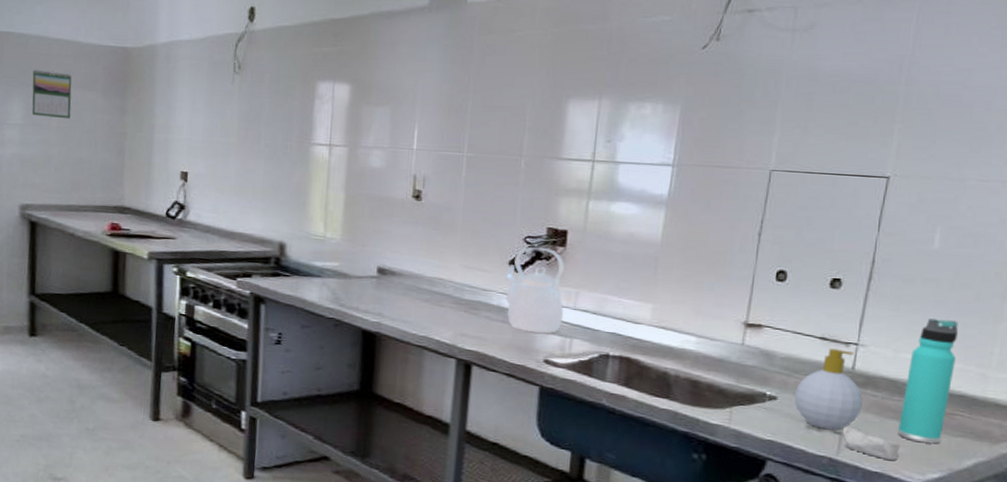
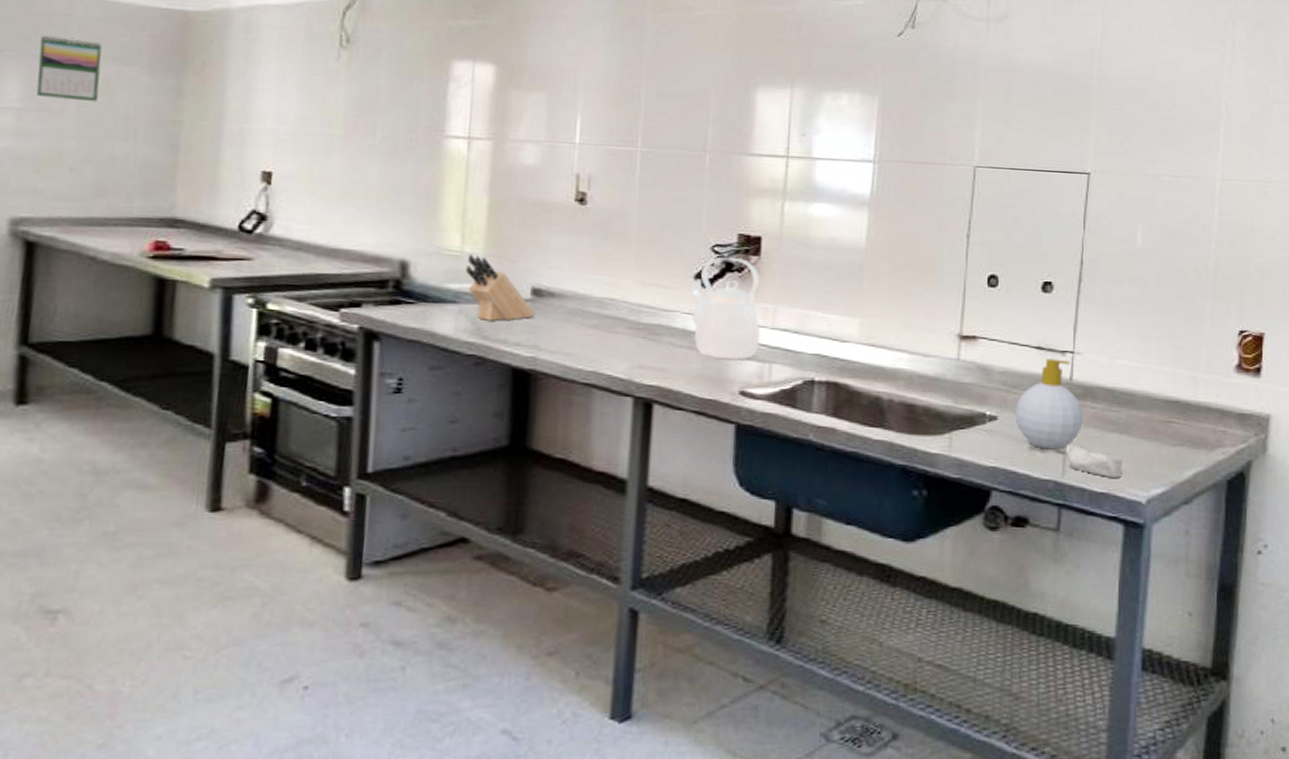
knife block: none [327,238,381,293] -> present [465,254,536,321]
thermos bottle: present [897,319,958,444] -> none [1118,321,1167,456]

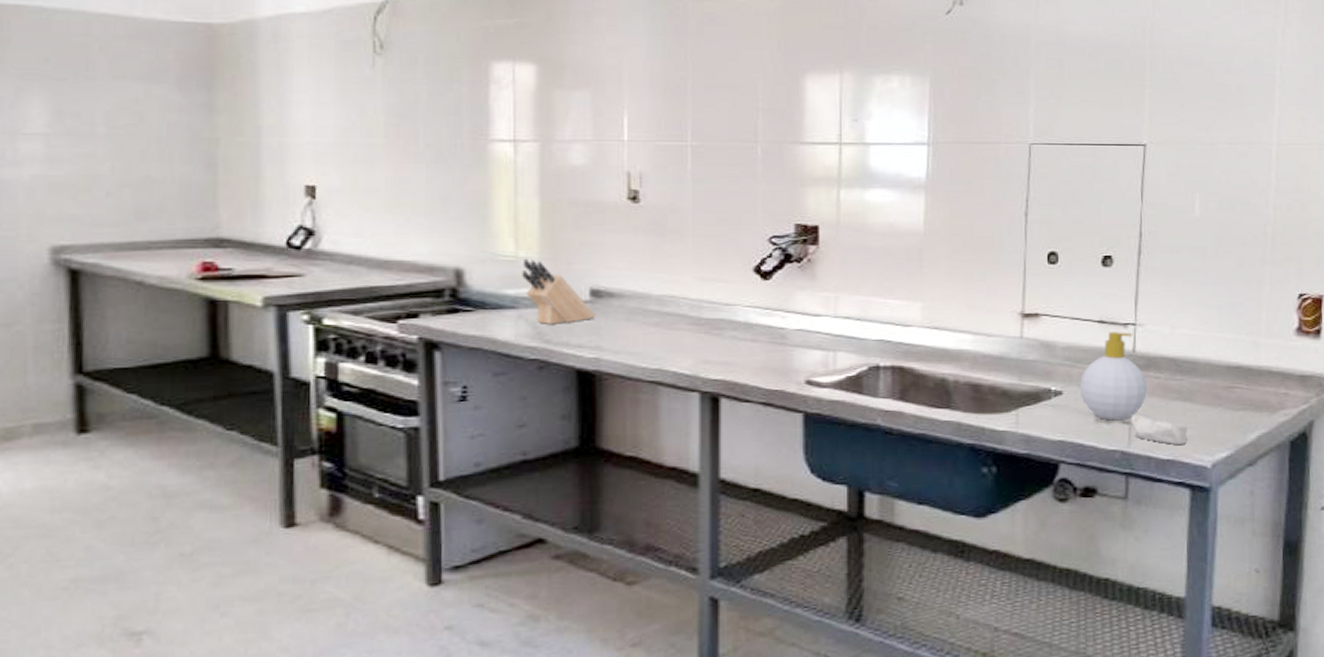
calendar: present [36,35,102,102] -> none [61,57,128,123]
kettle: present [690,256,761,360] -> none [750,247,824,350]

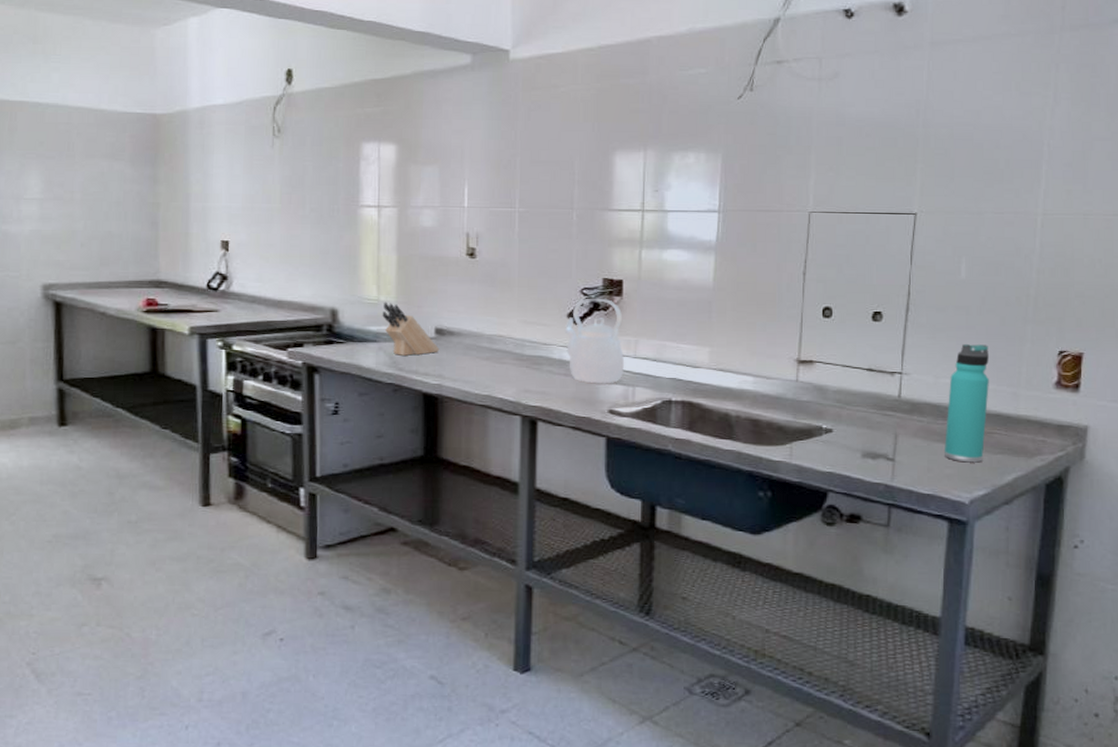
kettle: none [750,247,824,350] -> present [564,298,625,384]
soap bottle: present [1080,332,1147,421] -> none [849,379,911,457]
soap bar: present [1132,414,1188,445] -> none [896,452,947,481]
thermos bottle: none [1183,289,1228,422] -> present [943,344,989,463]

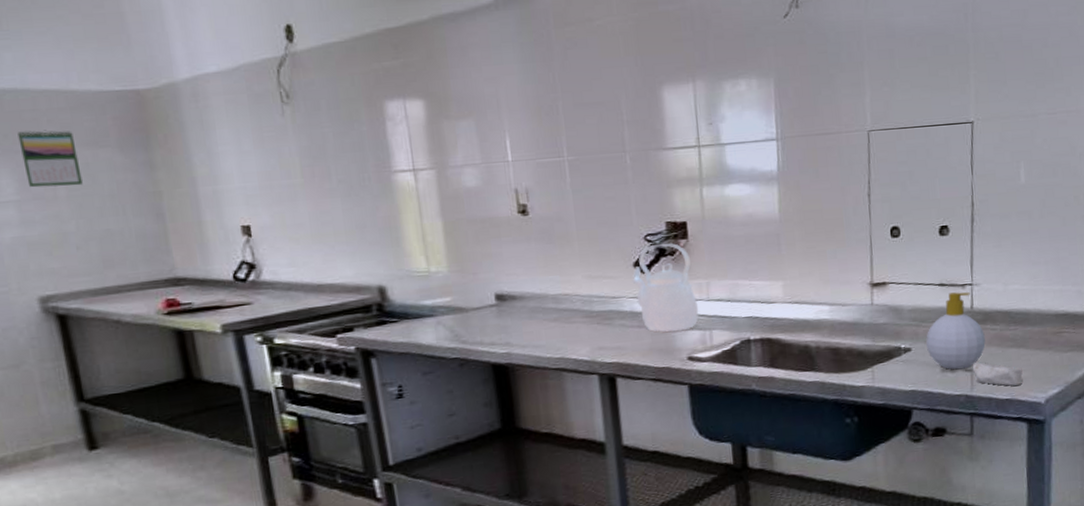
calendar: none [51,140,97,191] -> present [17,130,83,188]
knife block: present [382,301,440,356] -> none [435,272,503,328]
soap bottle: none [849,379,911,457] -> present [926,292,986,370]
soap bar: none [896,452,947,481] -> present [973,362,1023,386]
thermos bottle: present [943,344,989,463] -> none [1018,247,1056,364]

